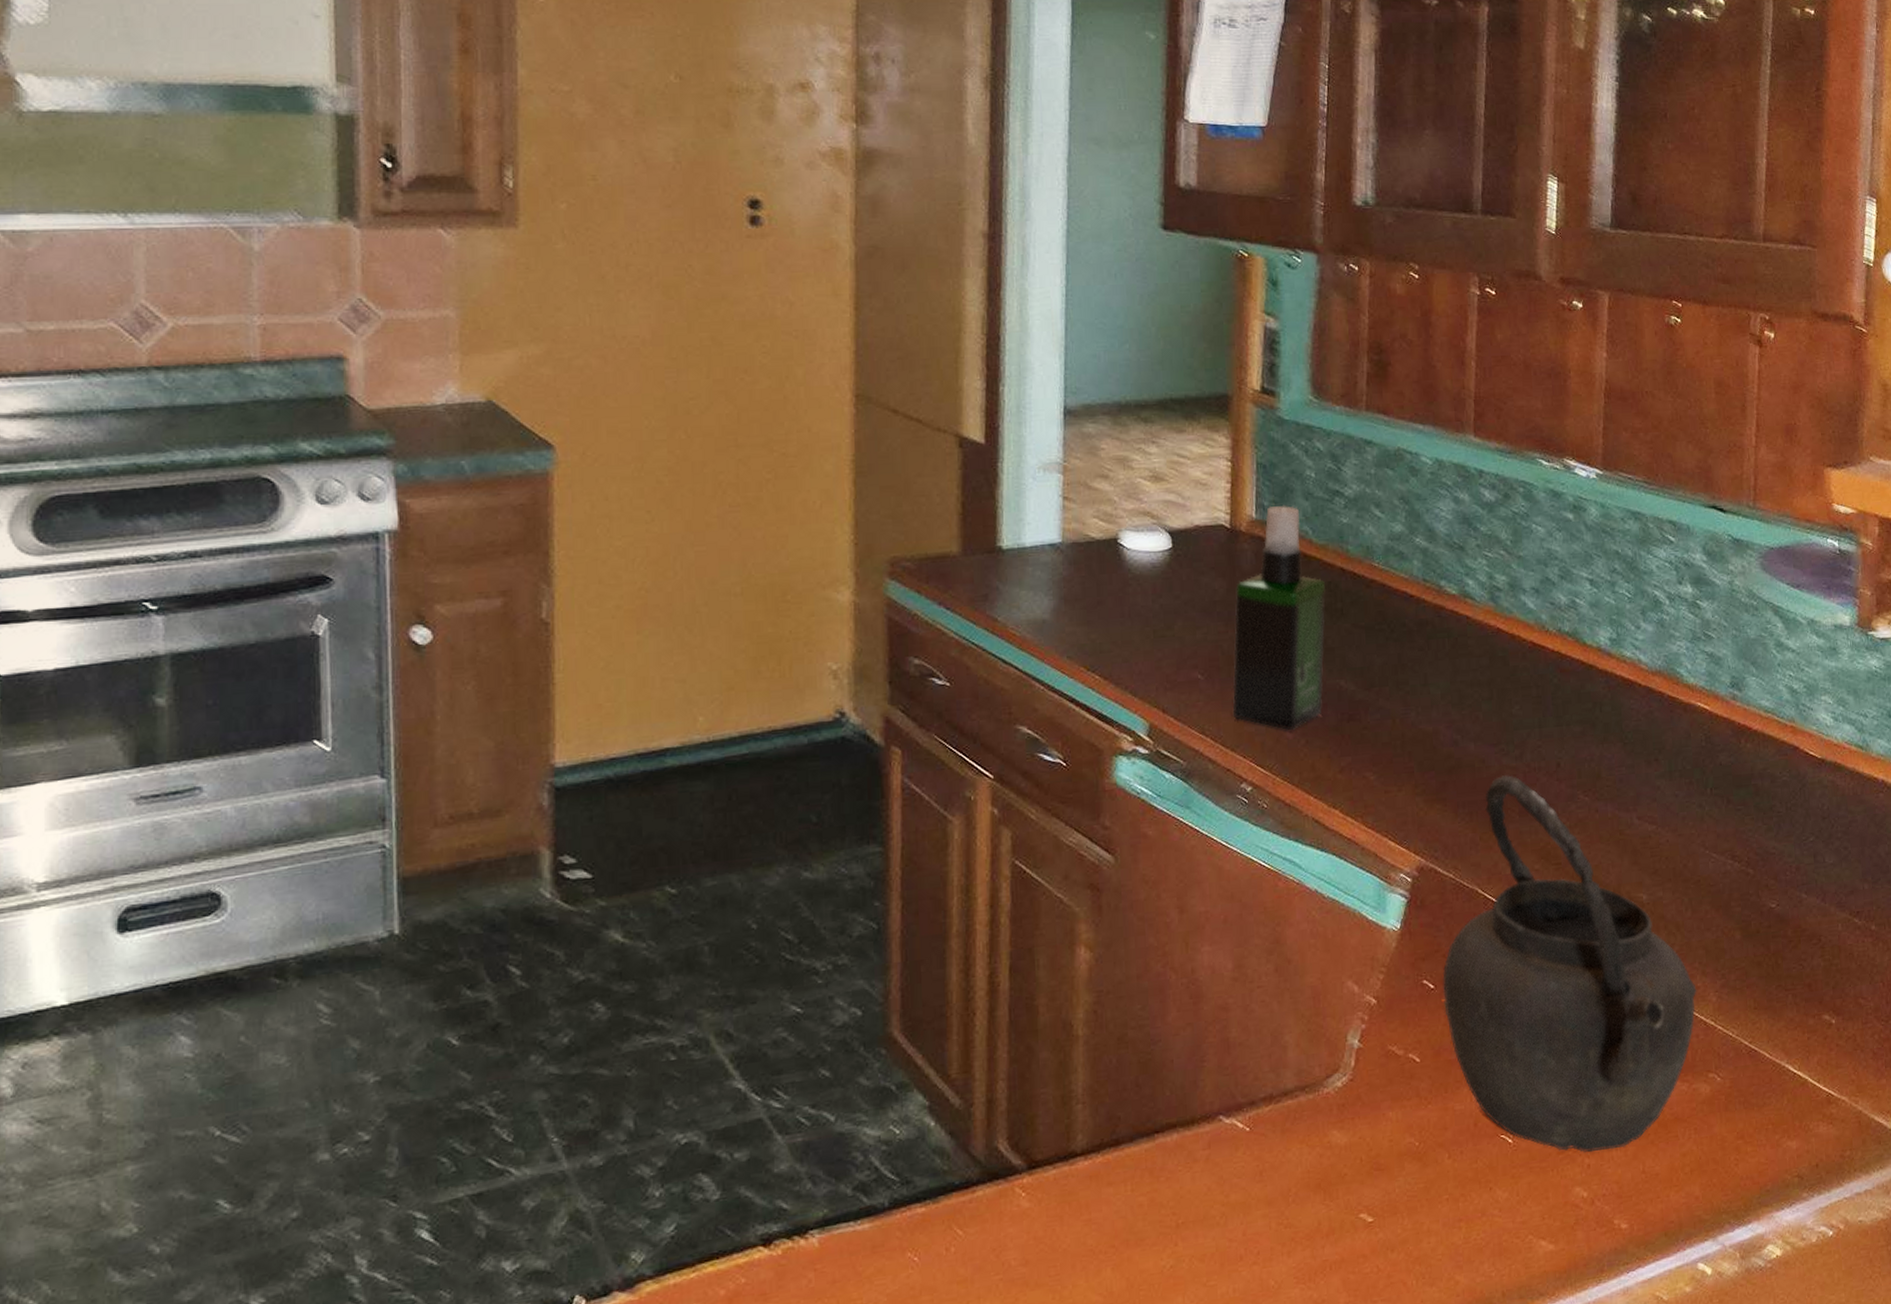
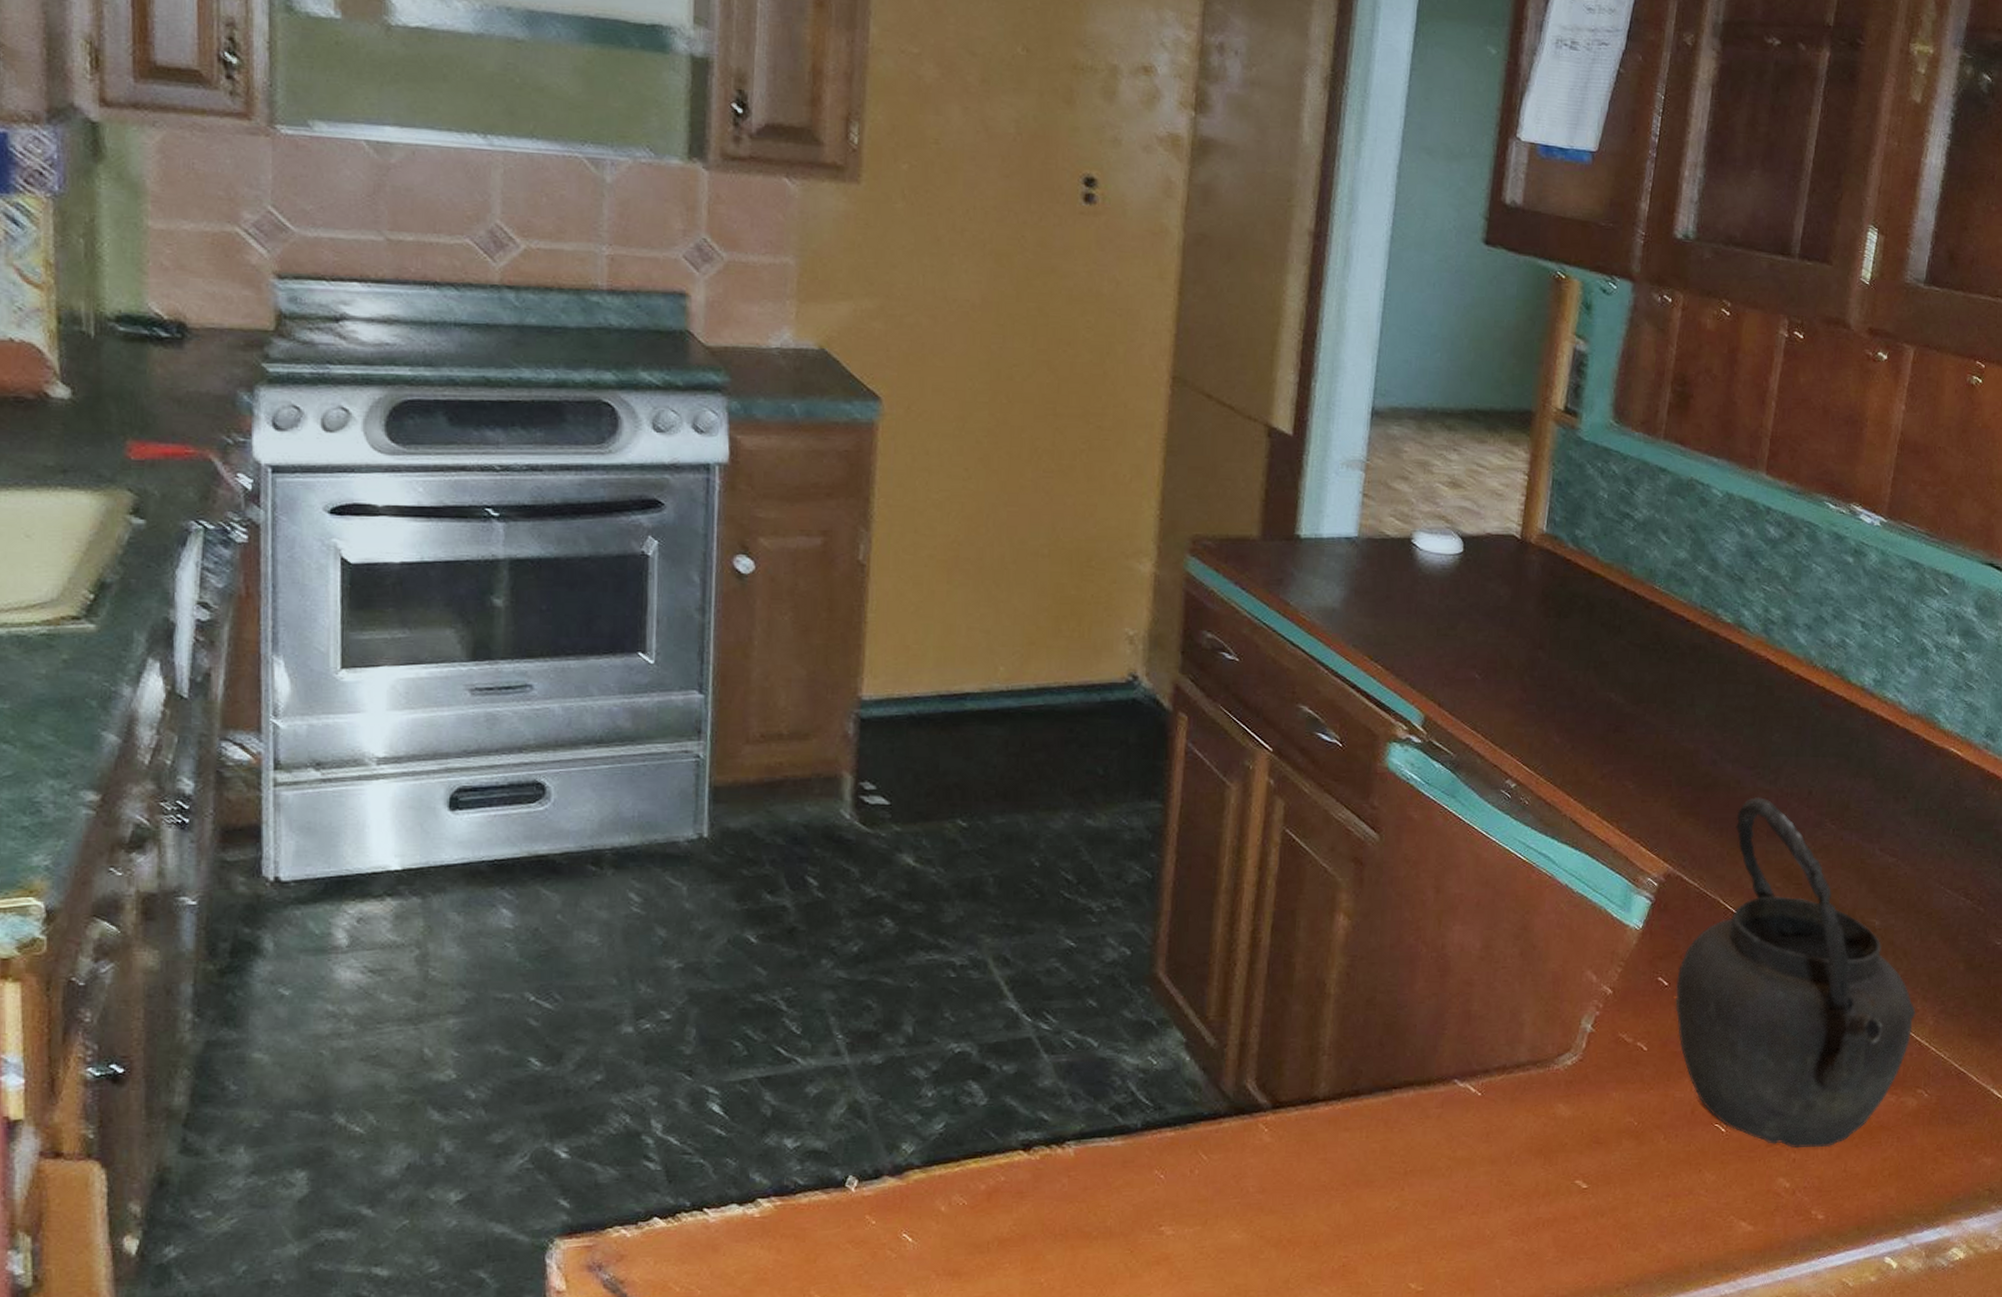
spray bottle: present [1232,504,1325,730] -> none [1505,522,1606,734]

